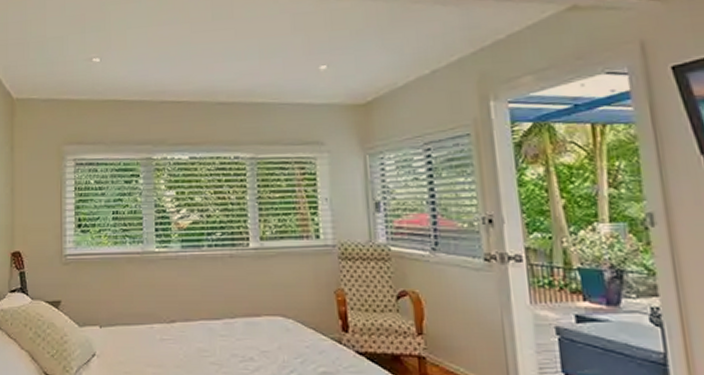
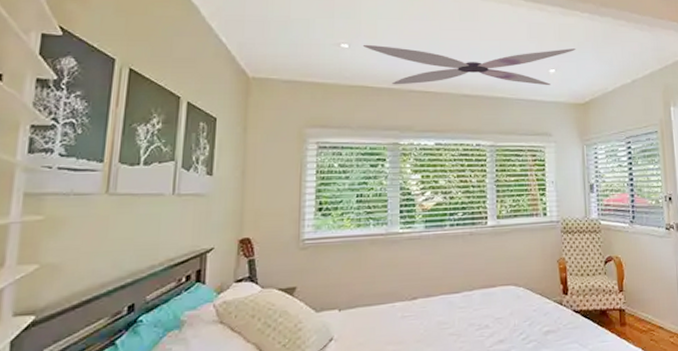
ceiling fan: none [113,38,353,97] -> present [362,44,576,86]

